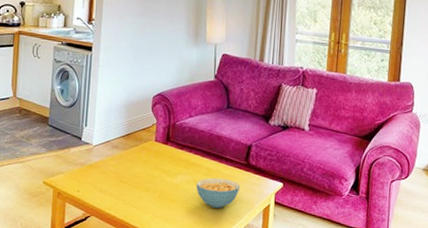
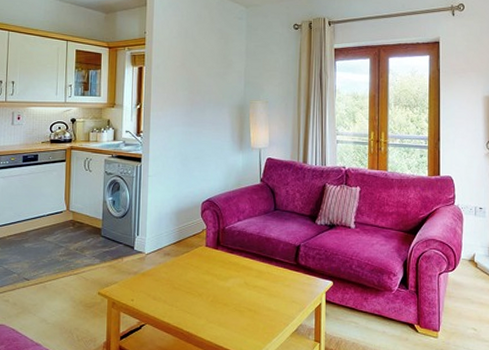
cereal bowl: present [196,177,241,209] -> none [248,279,292,311]

